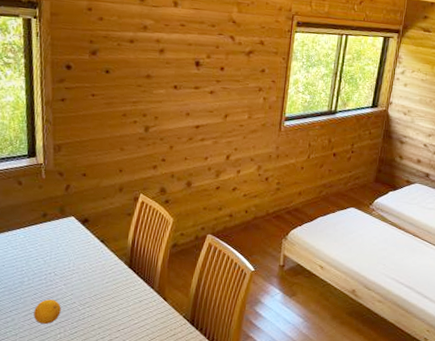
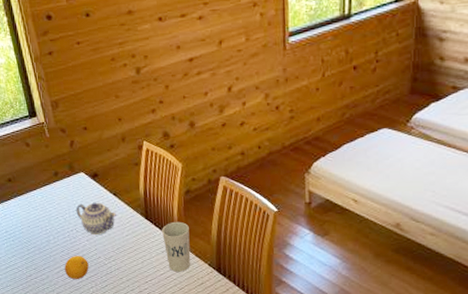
teapot: none [58,247,100,280] -> present [76,202,116,234]
cup: none [143,272,170,322] -> present [162,221,191,272]

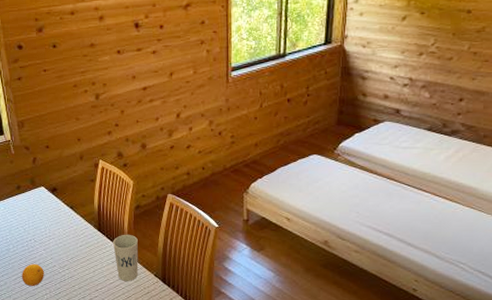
teapot: present [76,202,116,234] -> none [35,214,72,244]

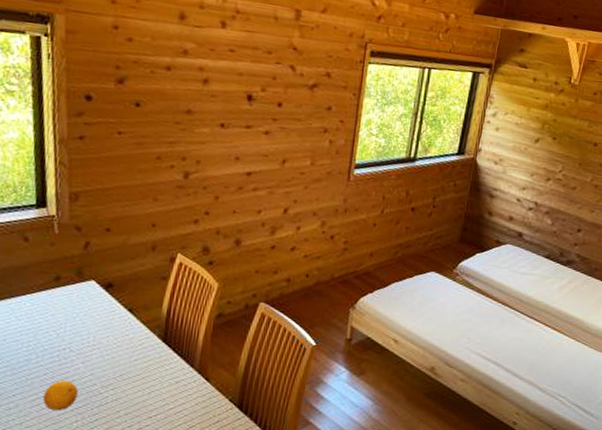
cup: present [113,234,139,281] -> none [180,348,214,407]

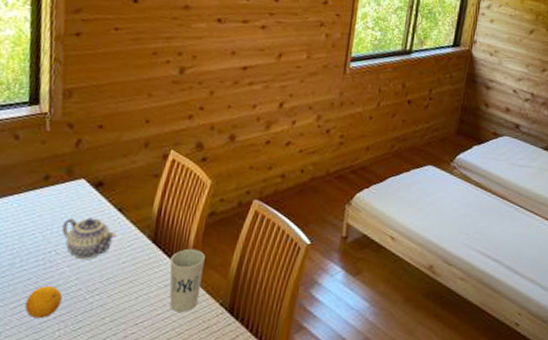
teapot: none [74,317,127,357] -> present [61,217,116,259]
cup: none [180,348,214,407] -> present [169,248,205,312]

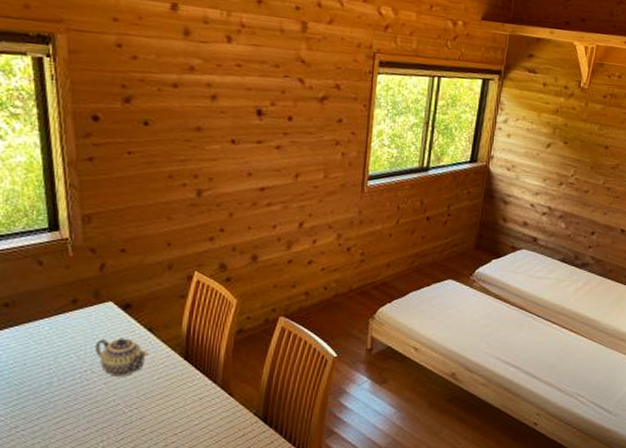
fruit: present [25,286,63,319] -> none [67,402,102,432]
cup: present [169,248,205,312] -> none [203,364,236,422]

